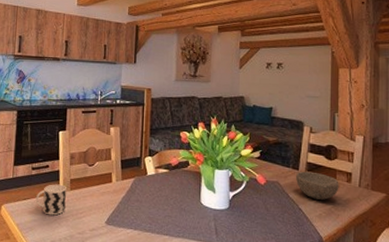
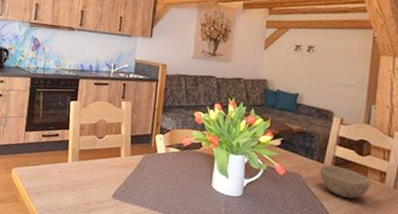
cup: present [35,184,66,216] -> none [44,152,75,184]

